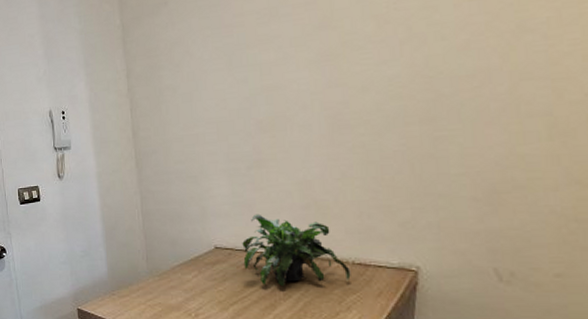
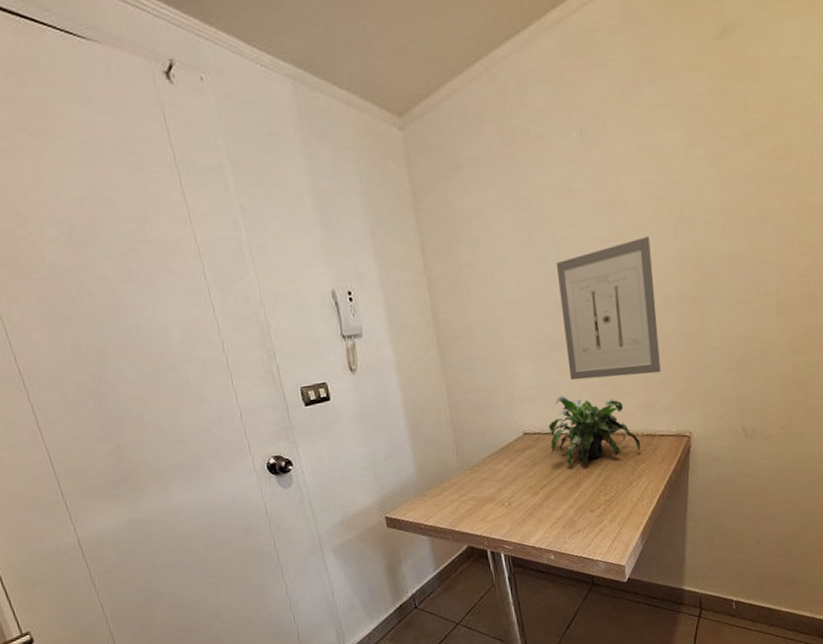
wall art: none [257,55,379,200] -> present [556,236,661,381]

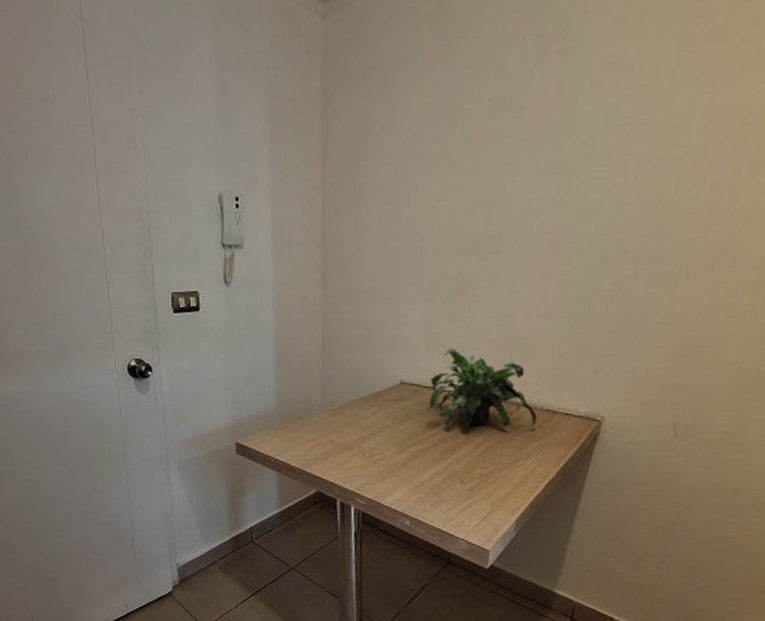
wall art: present [556,236,661,381] -> none [466,173,600,341]

